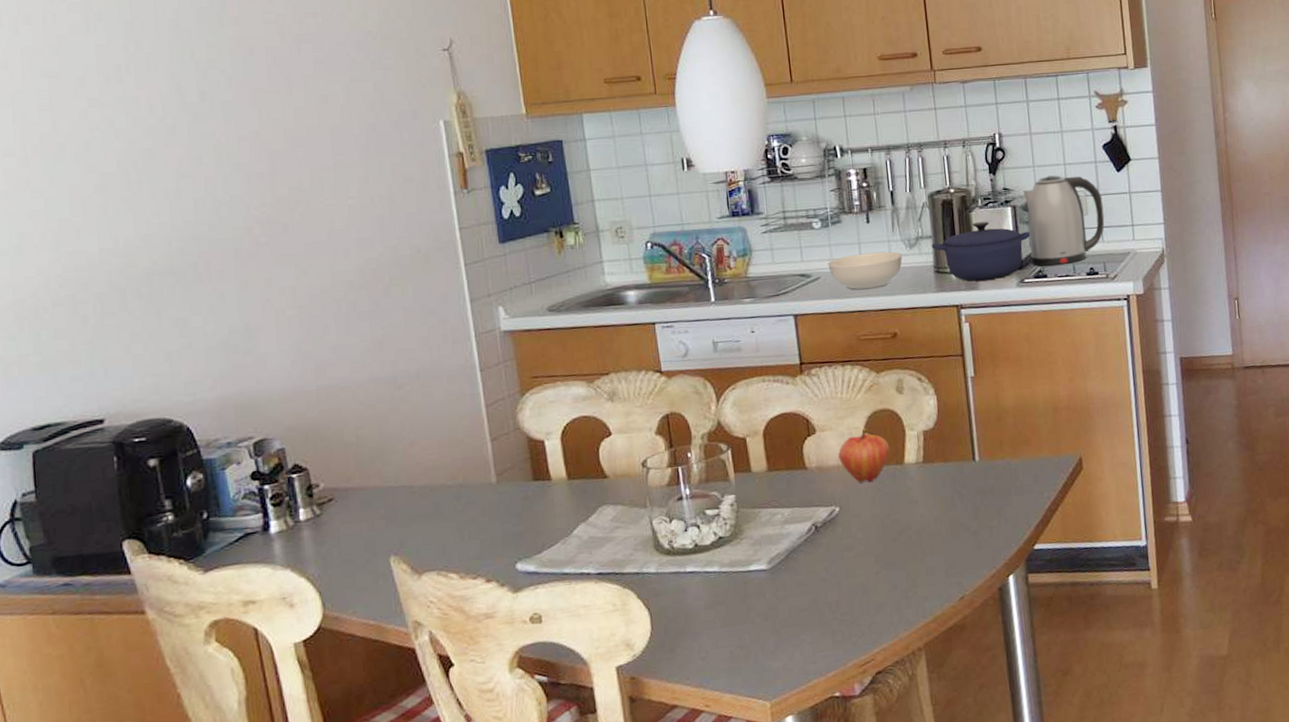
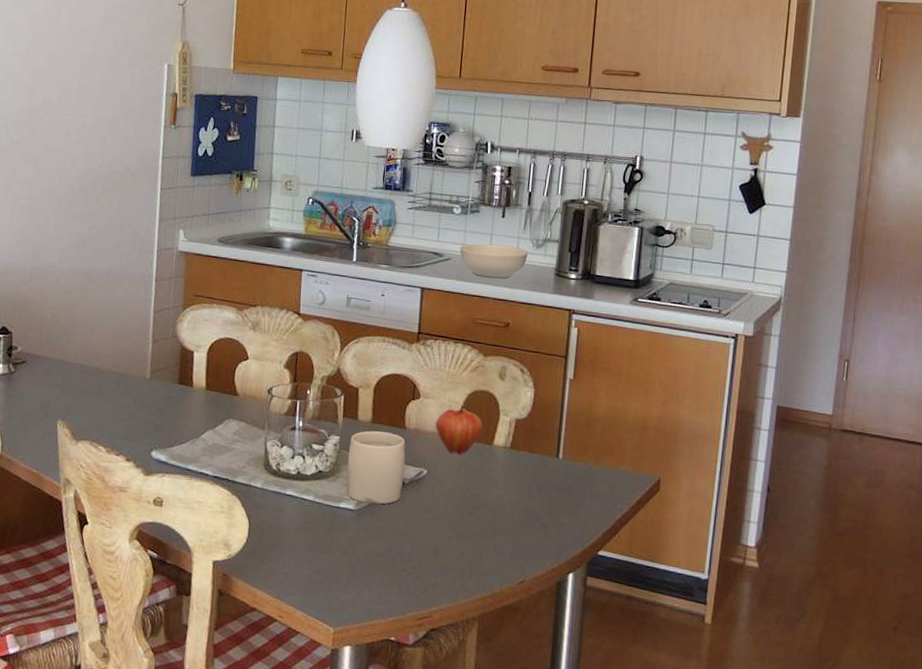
mug: none [747,477,816,560] -> present [347,430,406,505]
cooking pot: present [931,221,1031,282] -> none [557,235,653,293]
kettle: present [1023,175,1105,267] -> none [648,205,730,293]

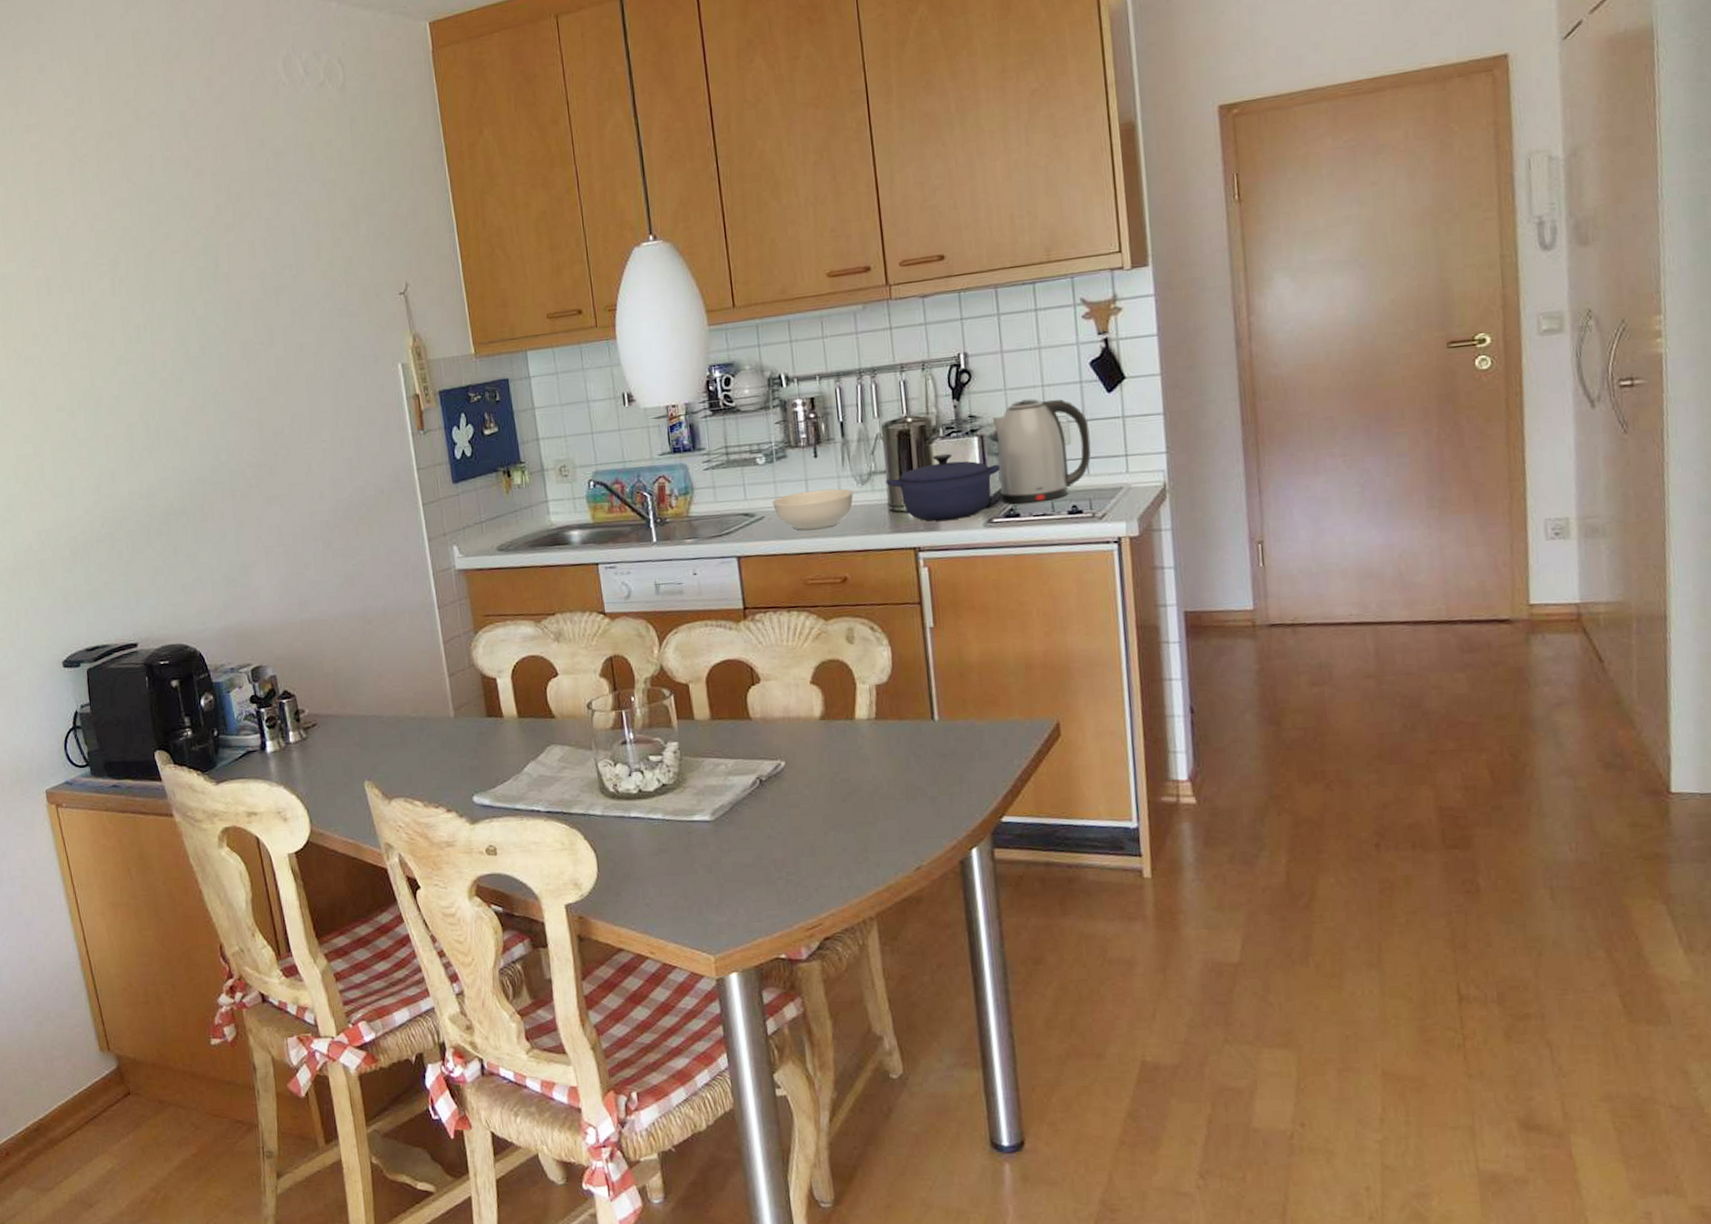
mug: present [347,430,406,505] -> none [690,727,761,811]
fruit: present [435,404,482,454] -> none [784,679,839,737]
cooking pot: none [557,235,653,293] -> present [886,453,1001,521]
kettle: none [648,205,730,293] -> present [992,398,1092,505]

